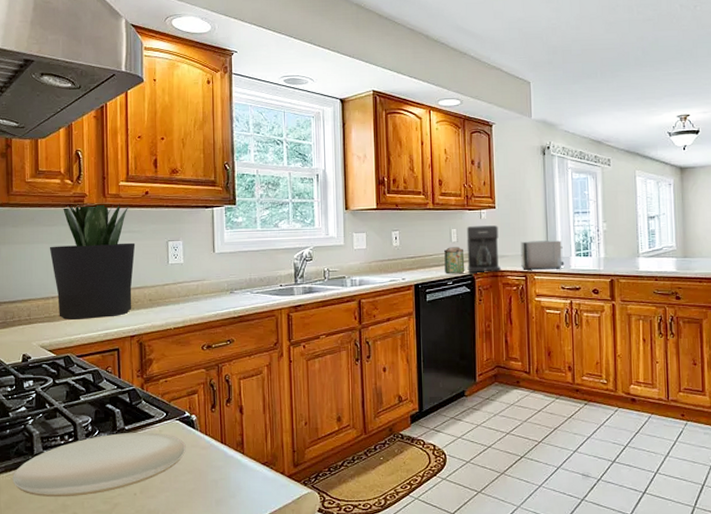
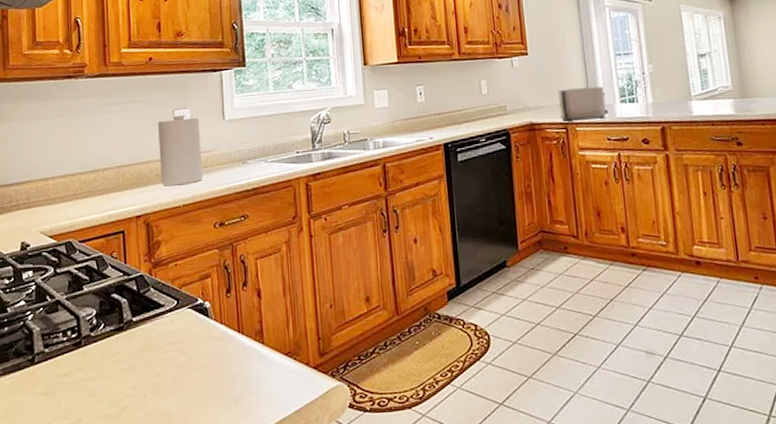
plate: present [13,432,186,498] -> none [11,323,200,403]
planter: present [49,203,136,320] -> none [48,72,140,202]
paper towel holder: none [153,247,192,310] -> present [158,116,202,186]
canister: present [444,247,465,275] -> none [474,99,499,131]
coffee maker: present [466,225,501,273] -> none [497,74,539,128]

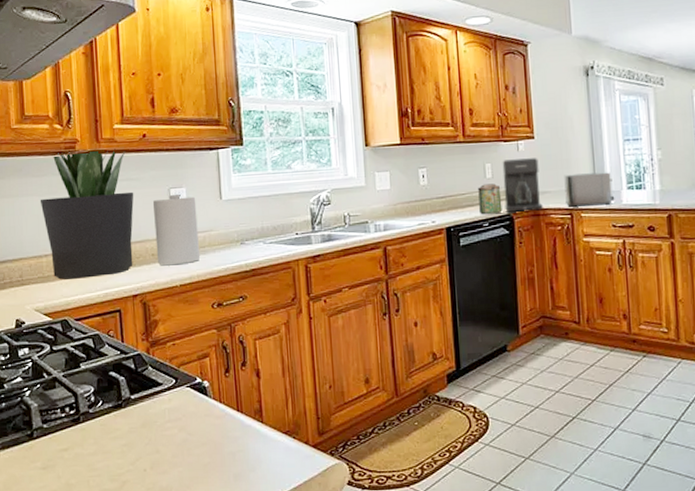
planter: none [48,72,140,202] -> present [40,149,134,280]
canister: none [474,99,499,131] -> present [478,183,503,215]
coffee maker: none [497,74,539,128] -> present [502,158,543,212]

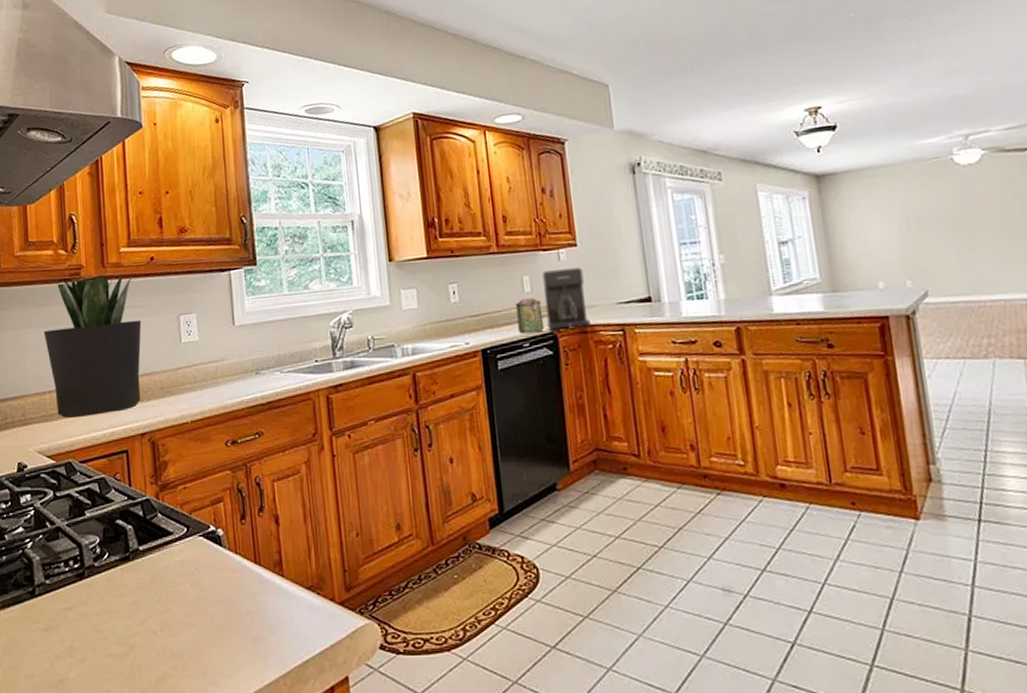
paper towel holder: present [153,195,200,266] -> none [162,321,212,401]
toaster: present [564,172,615,207] -> none [613,281,673,322]

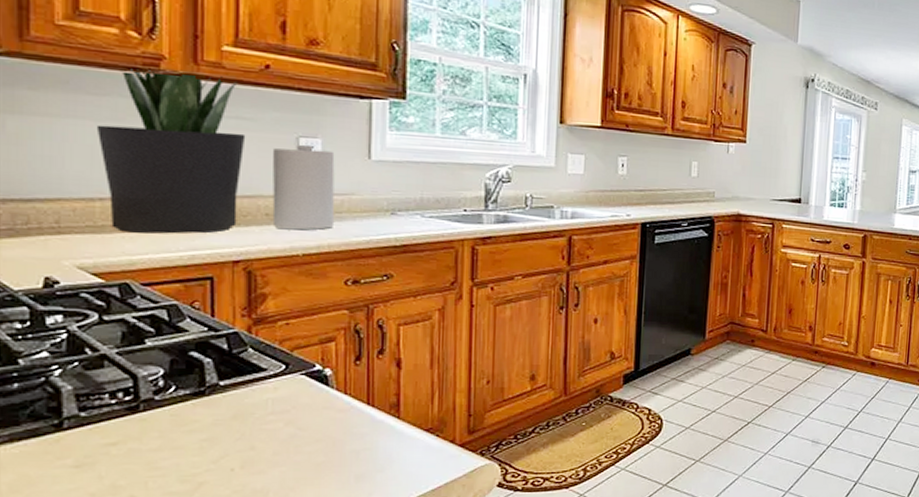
paper towel holder: none [162,321,212,401] -> present [272,145,335,231]
canister: present [516,298,545,334] -> none [680,182,705,215]
coffee maker: present [541,267,591,330] -> none [707,160,747,216]

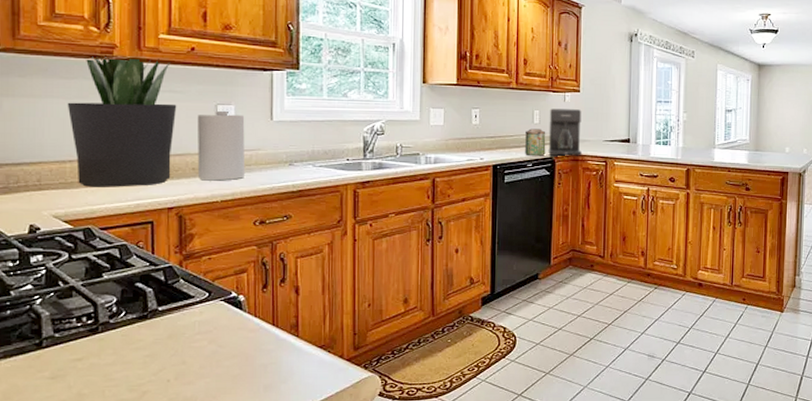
canister: none [680,182,705,215] -> present [525,128,546,157]
coffee maker: none [707,160,747,216] -> present [548,108,582,156]

